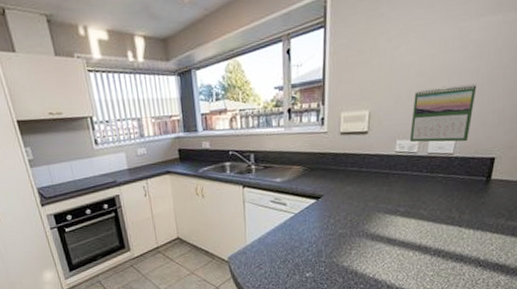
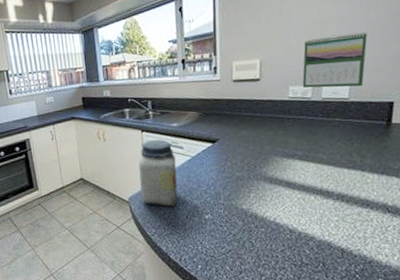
jar: none [239,196,279,266] -> present [138,139,178,208]

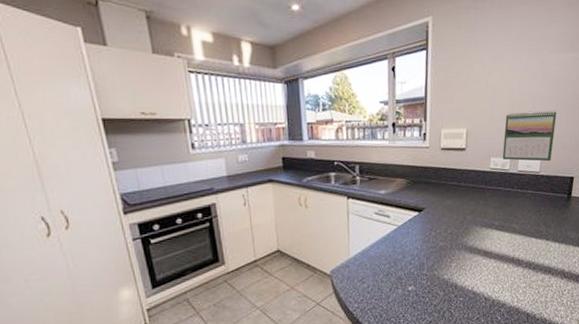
jar: present [138,139,178,208] -> none [343,207,383,280]

